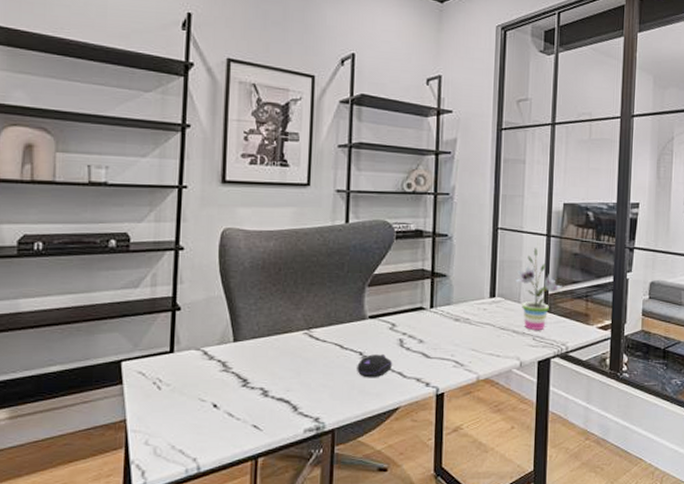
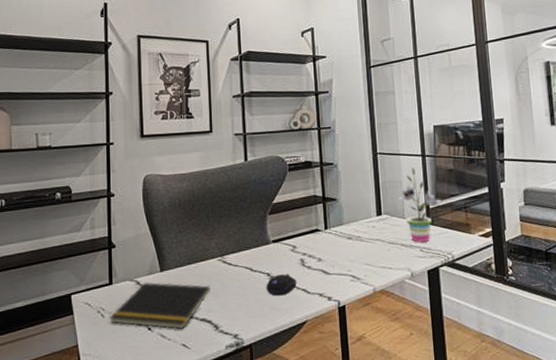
notepad: none [168,352,292,408] -> present [110,281,210,329]

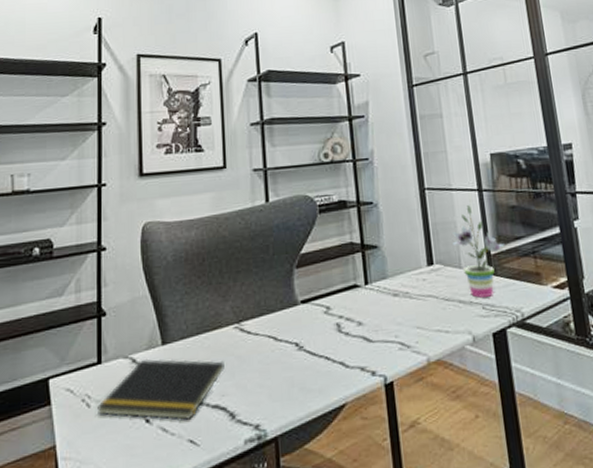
computer mouse: present [266,274,296,296] -> none [294,343,332,373]

